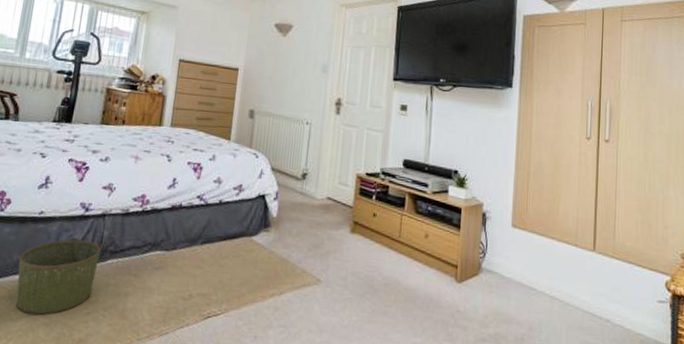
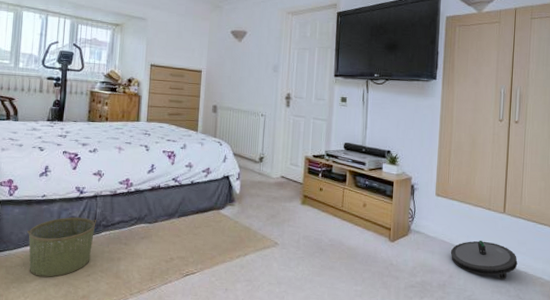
robot vacuum: none [529,283,612,336] -> present [450,240,518,281]

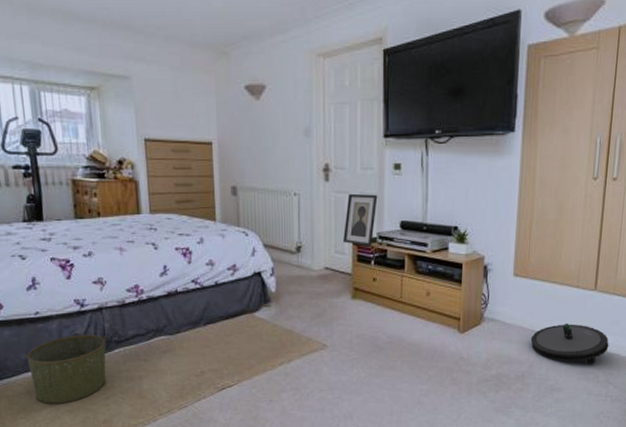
picture frame: none [298,118,327,161] -> present [343,193,378,246]

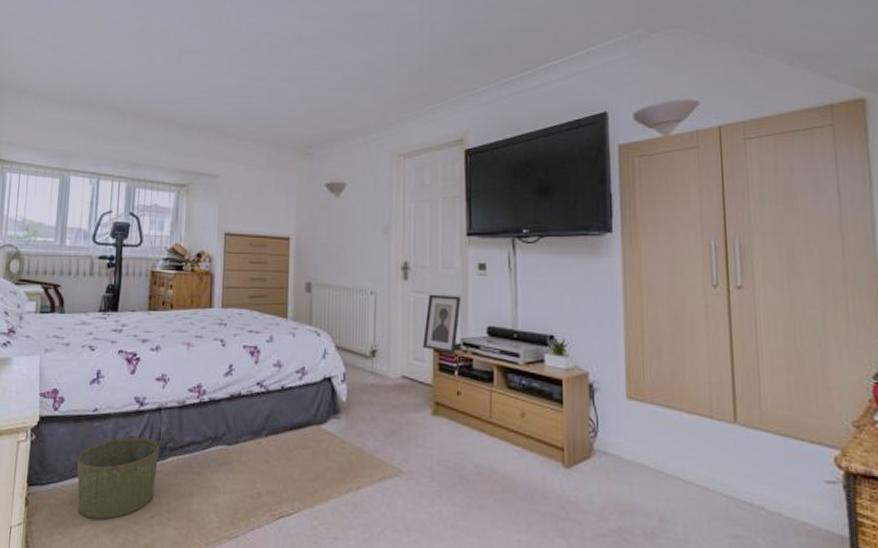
robot vacuum: present [530,323,609,366] -> none [657,464,766,527]

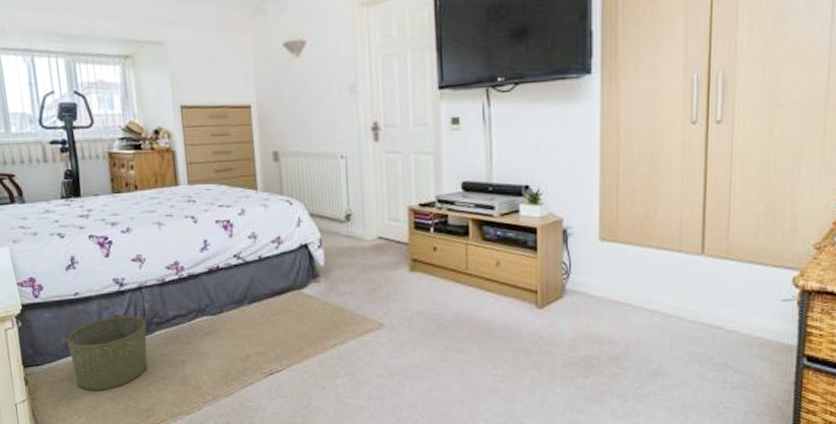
picture frame: present [423,294,461,353] -> none [397,153,435,211]

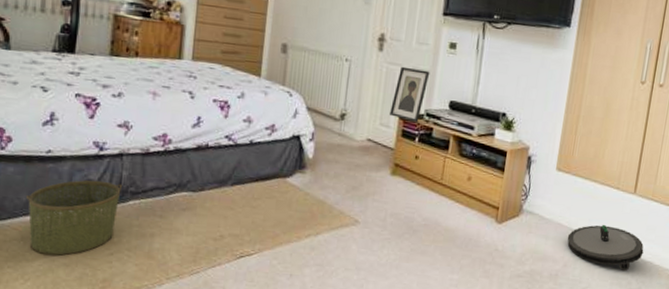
picture frame: none [397,153,435,211] -> present [390,66,430,122]
robot vacuum: none [624,294,724,346] -> present [567,224,644,272]

